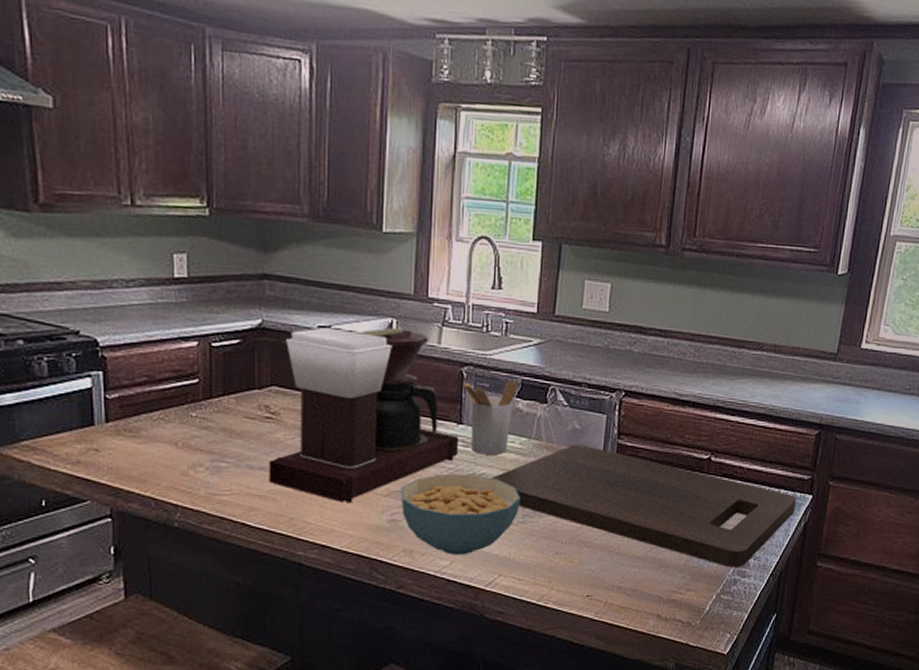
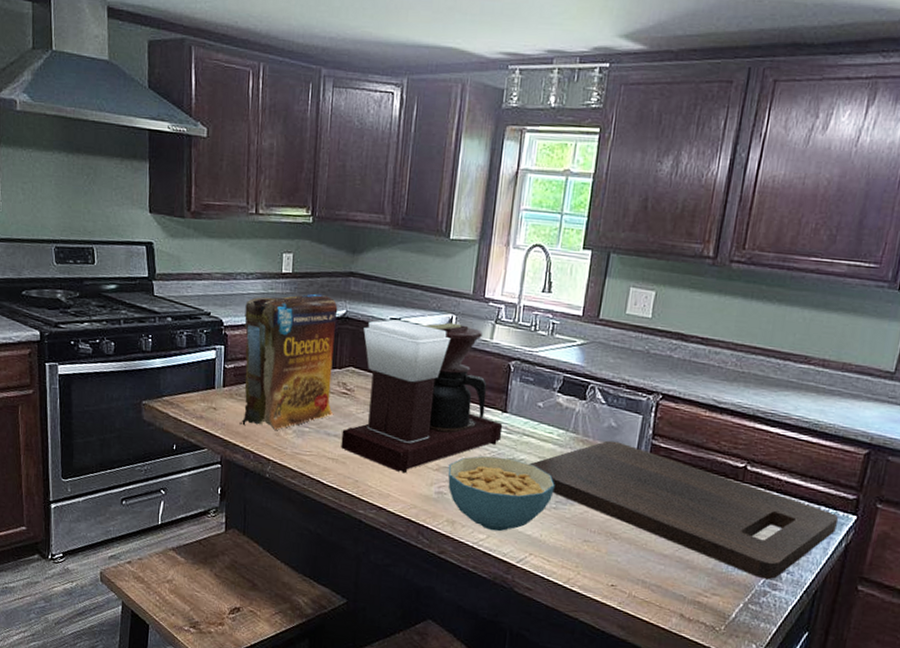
cereal box: none [127,301,257,470] -> present [239,294,338,431]
utensil holder: present [461,380,518,455] -> none [508,375,560,444]

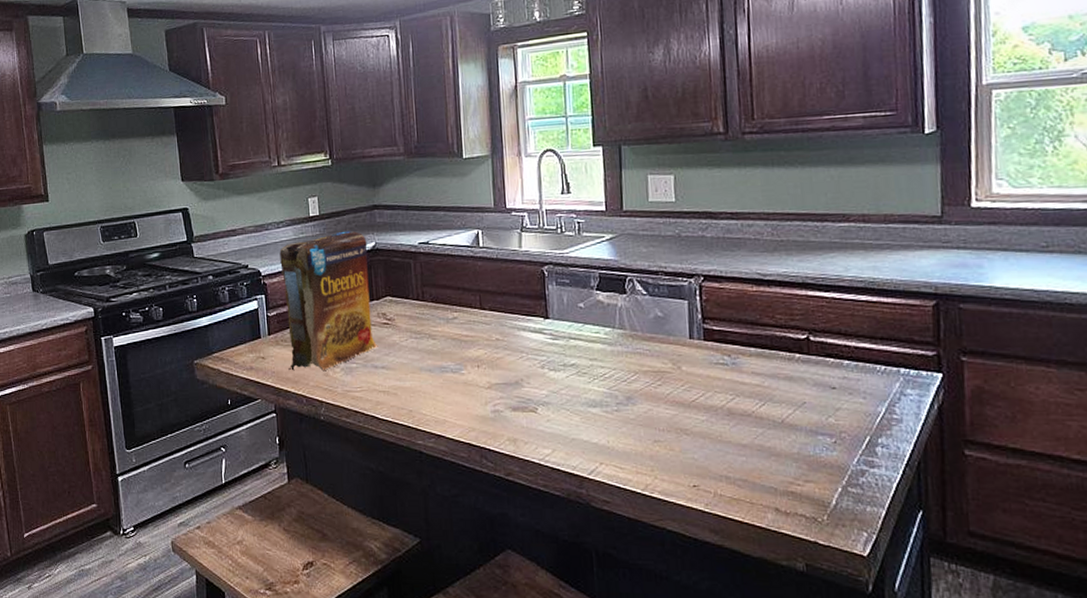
coffee maker: present [341,319,503,473] -> none [389,237,549,395]
cereal bowl: present [448,456,555,532] -> none [500,365,613,444]
cutting board: present [529,440,839,580] -> none [581,331,924,457]

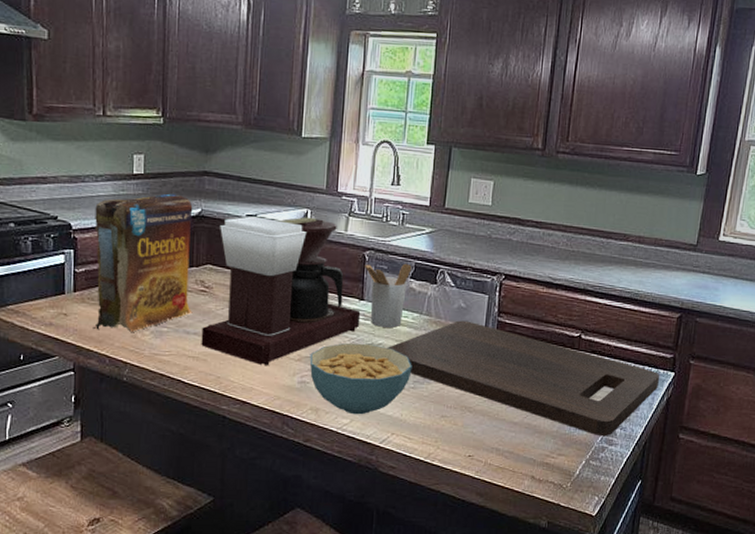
coffee maker: none [389,237,549,395] -> present [201,216,361,365]
cereal bowl: none [500,365,613,444] -> present [309,343,412,415]
utensil holder: none [544,274,596,346] -> present [363,263,412,328]
cutting board: none [581,331,924,457] -> present [387,320,660,437]

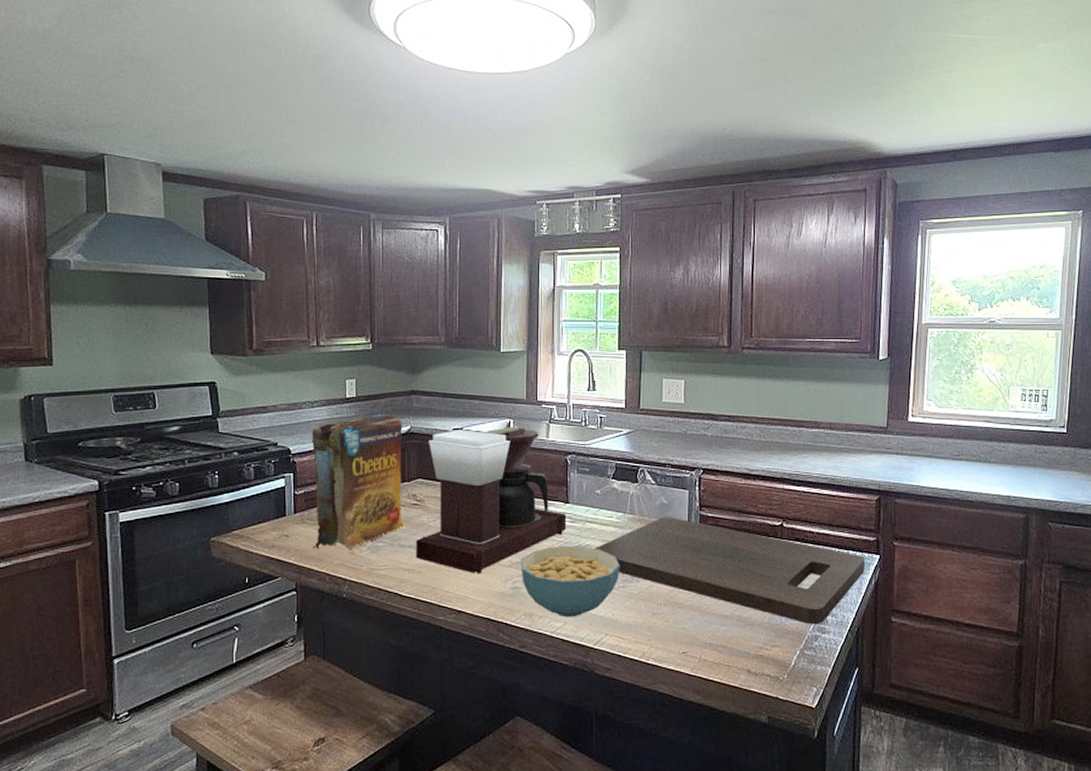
utensil holder: present [363,263,412,328] -> none [566,464,613,528]

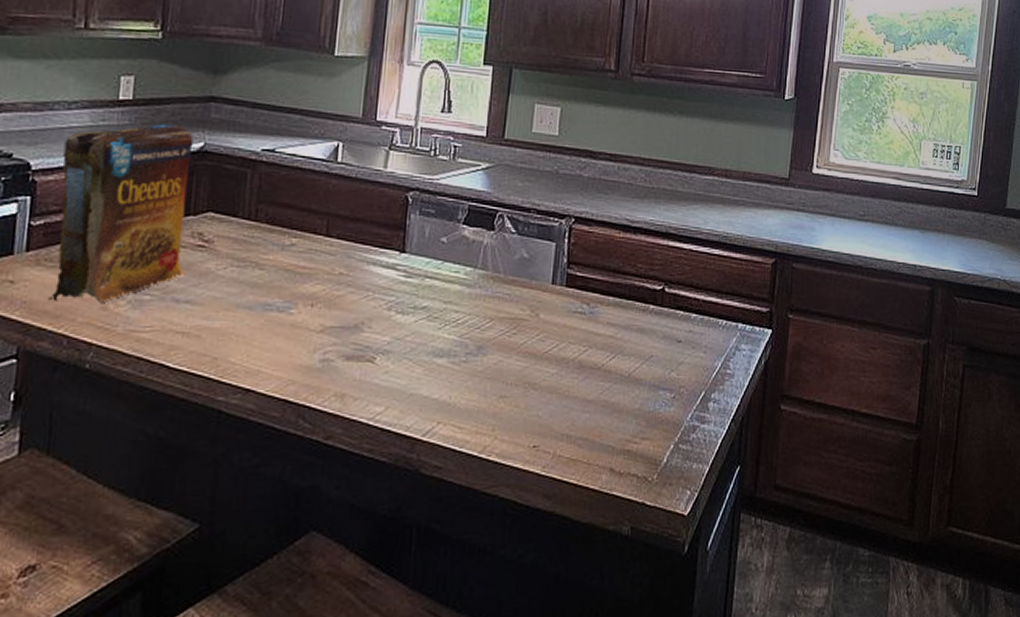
coffee maker: present [416,426,567,573] -> none [194,151,401,340]
cereal bowl: present [520,545,620,618] -> none [335,307,464,400]
cutting board: present [594,517,866,625] -> none [433,274,756,413]

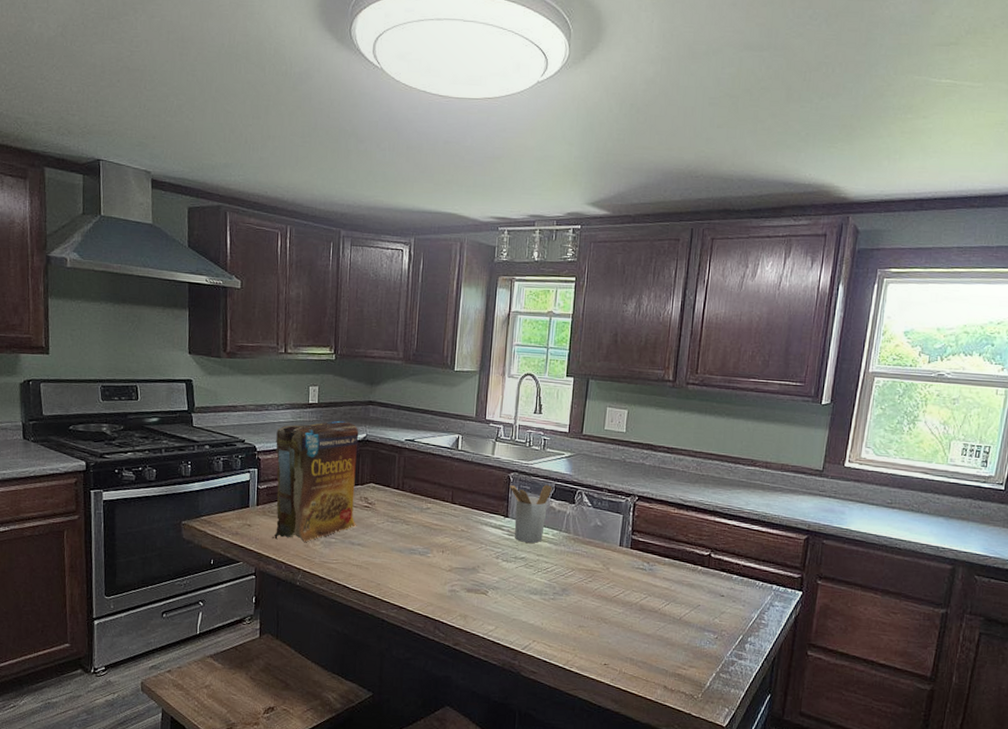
utensil holder: none [406,206,465,286] -> present [508,484,552,543]

